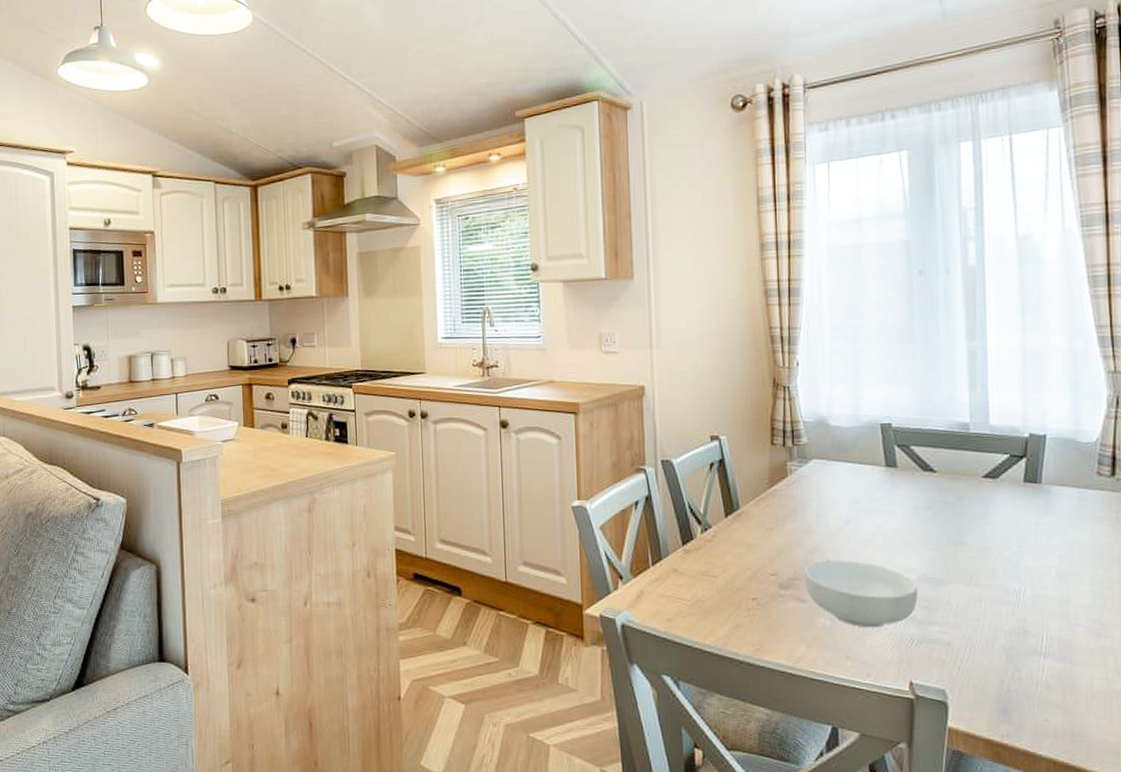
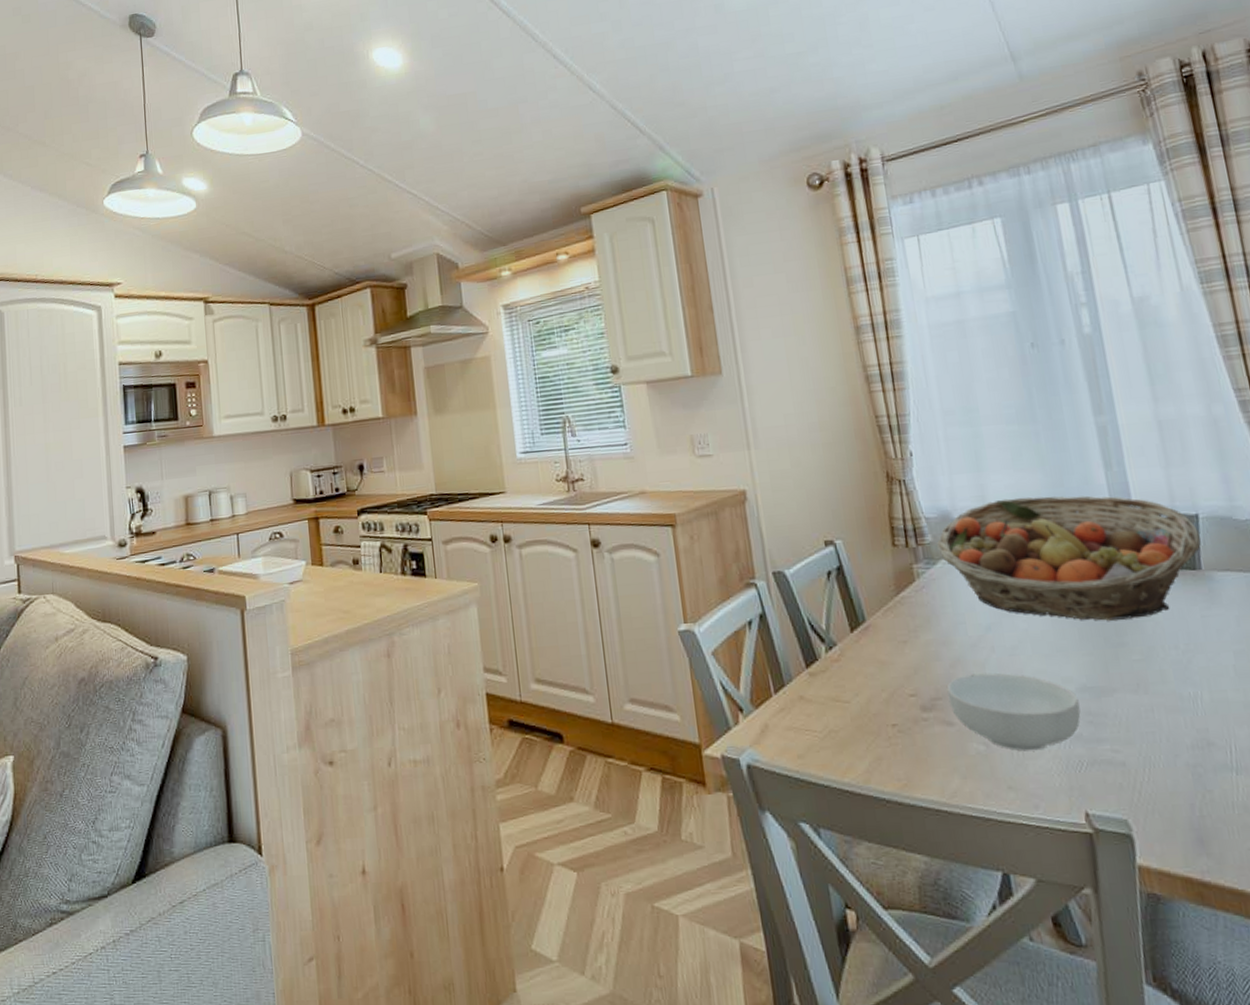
fruit basket: none [811,409,1045,522] -> present [937,495,1201,621]

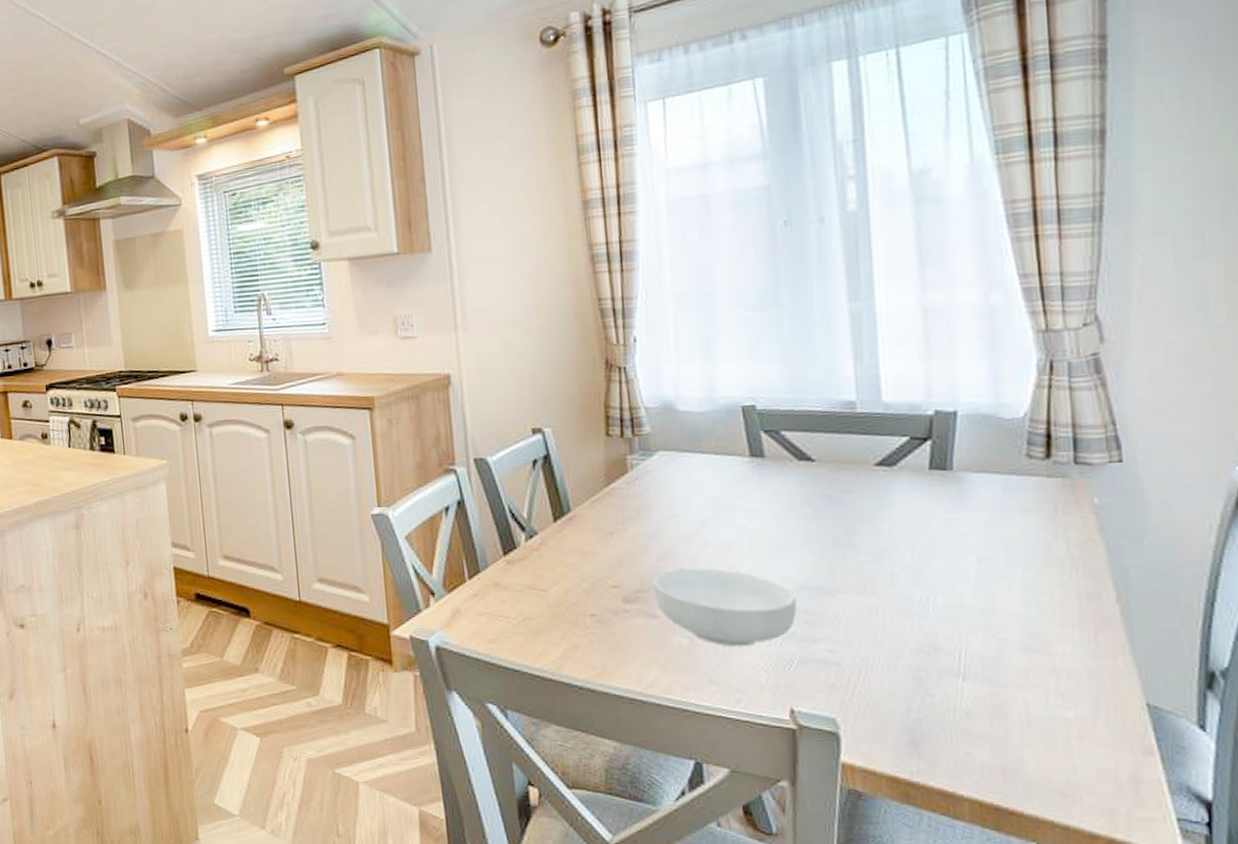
fruit basket: present [937,495,1201,621] -> none [655,388,956,520]

